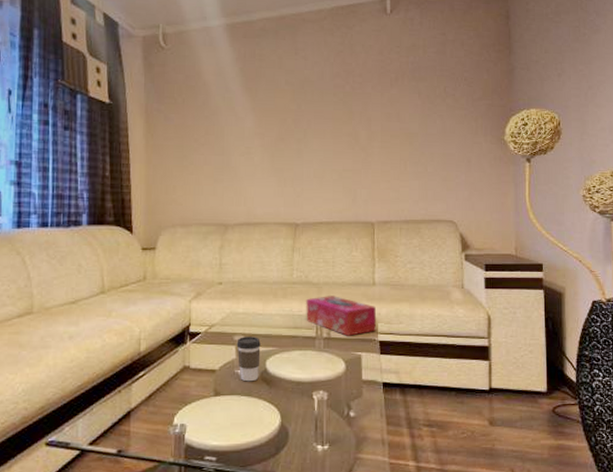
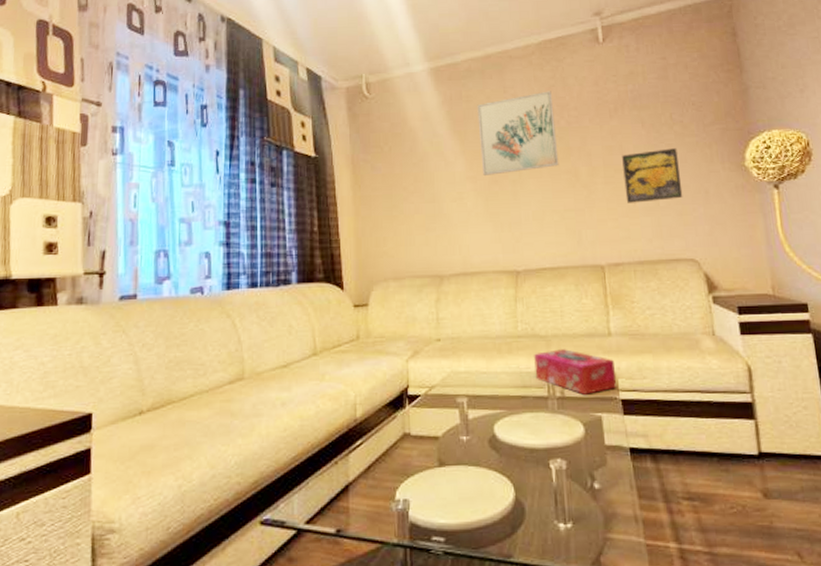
coffee cup: present [236,337,261,382] -> none [460,398,488,450]
wall art: none [269,56,341,133] -> present [477,91,559,175]
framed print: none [398,119,449,167] -> present [622,148,683,203]

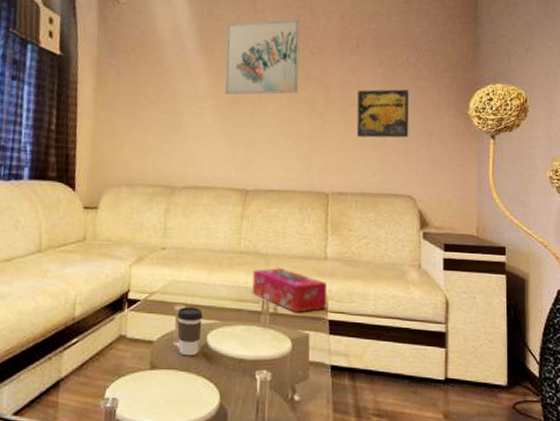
coffee cup: none [460,398,488,450] -> present [177,307,203,356]

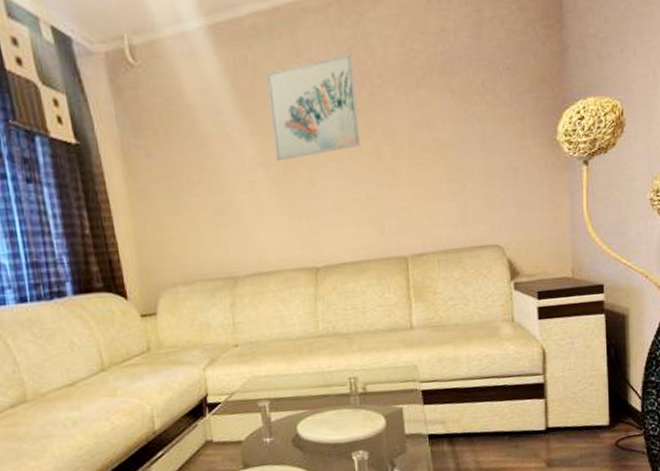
coffee cup: present [177,307,203,356] -> none [262,400,291,450]
tissue box: present [252,268,327,313] -> none [336,345,418,389]
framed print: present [356,89,409,138] -> none [429,122,491,187]

